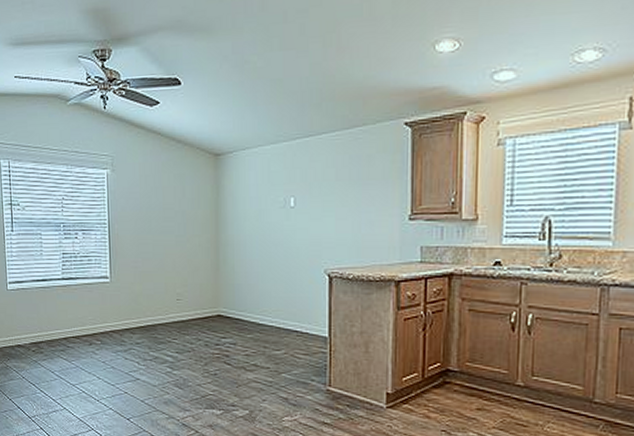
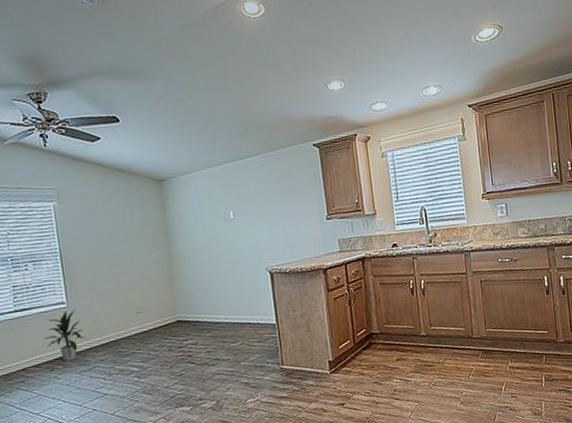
indoor plant: none [86,286,124,338] -> present [44,310,85,362]

